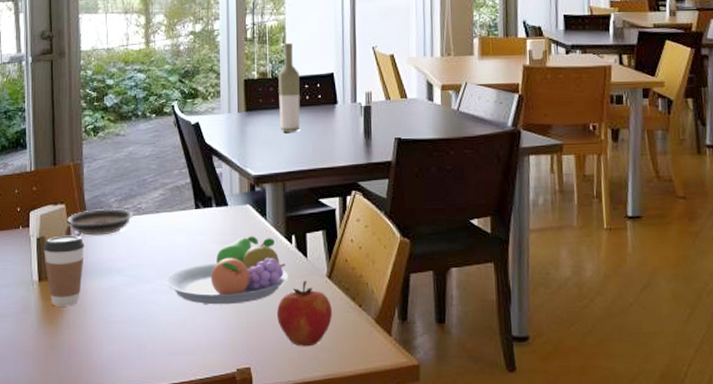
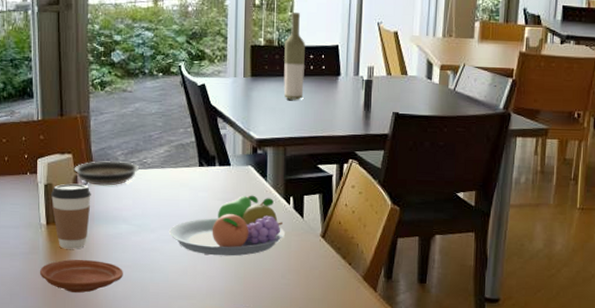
plate: none [32,317,118,354] -> present [40,259,123,293]
apple: present [277,281,332,347] -> none [273,239,324,298]

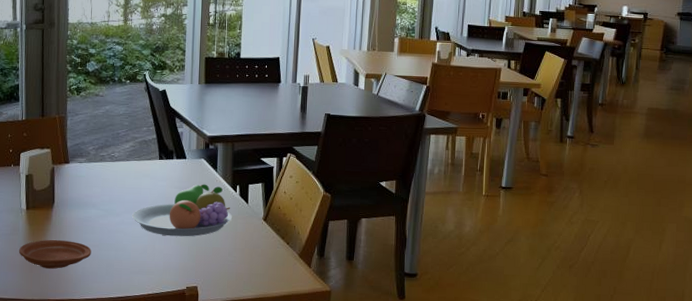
coffee cup: present [50,183,91,249] -> none [30,174,66,231]
saucer: present [74,160,140,186] -> none [51,154,108,176]
bottle: present [283,11,305,100] -> none [232,29,251,103]

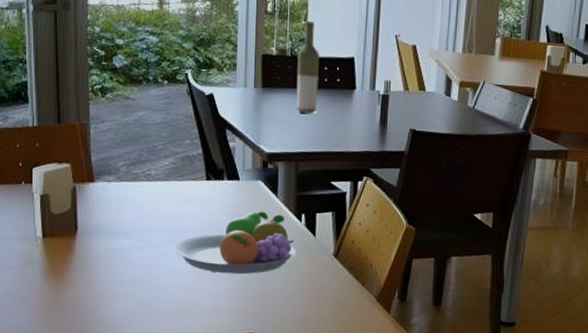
plate: present [19,240,91,269] -> none [36,274,125,310]
bottle: none [232,29,251,103] -> present [296,20,319,114]

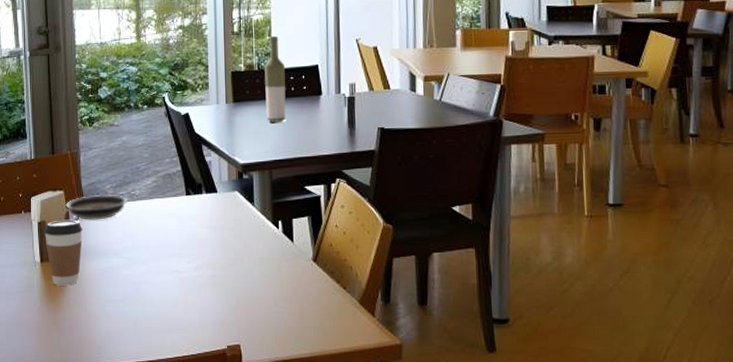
coffee cup: none [46,194,91,264] -> present [43,219,83,286]
saucer: none [72,171,143,198] -> present [65,194,128,220]
fruit bowl: present [173,211,296,275] -> none [158,221,275,286]

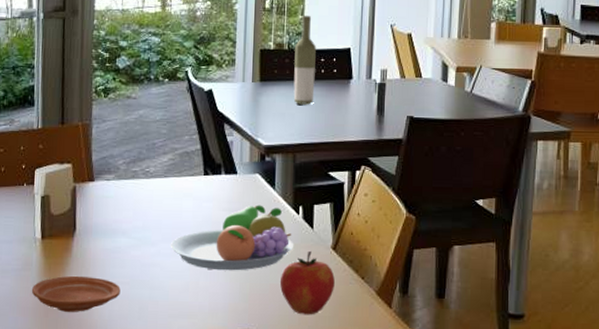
plate: none [35,296,115,330] -> present [32,276,121,312]
coffee cup: present [43,219,83,286] -> none [47,195,90,265]
saucer: present [65,194,128,220] -> none [73,169,142,197]
fruit bowl: none [158,221,275,286] -> present [170,205,293,271]
apple: none [265,264,318,326] -> present [280,251,335,315]

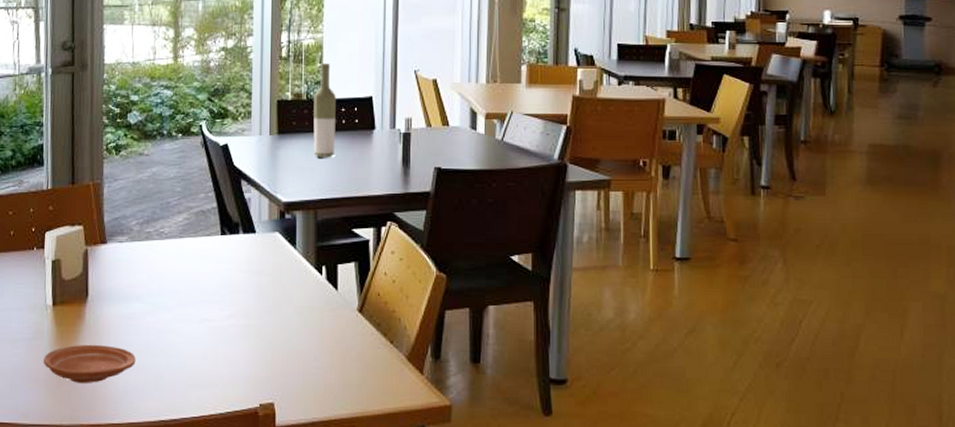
fruit bowl: present [170,205,293,271] -> none [186,265,317,337]
apple: present [280,251,335,315] -> none [304,314,362,383]

